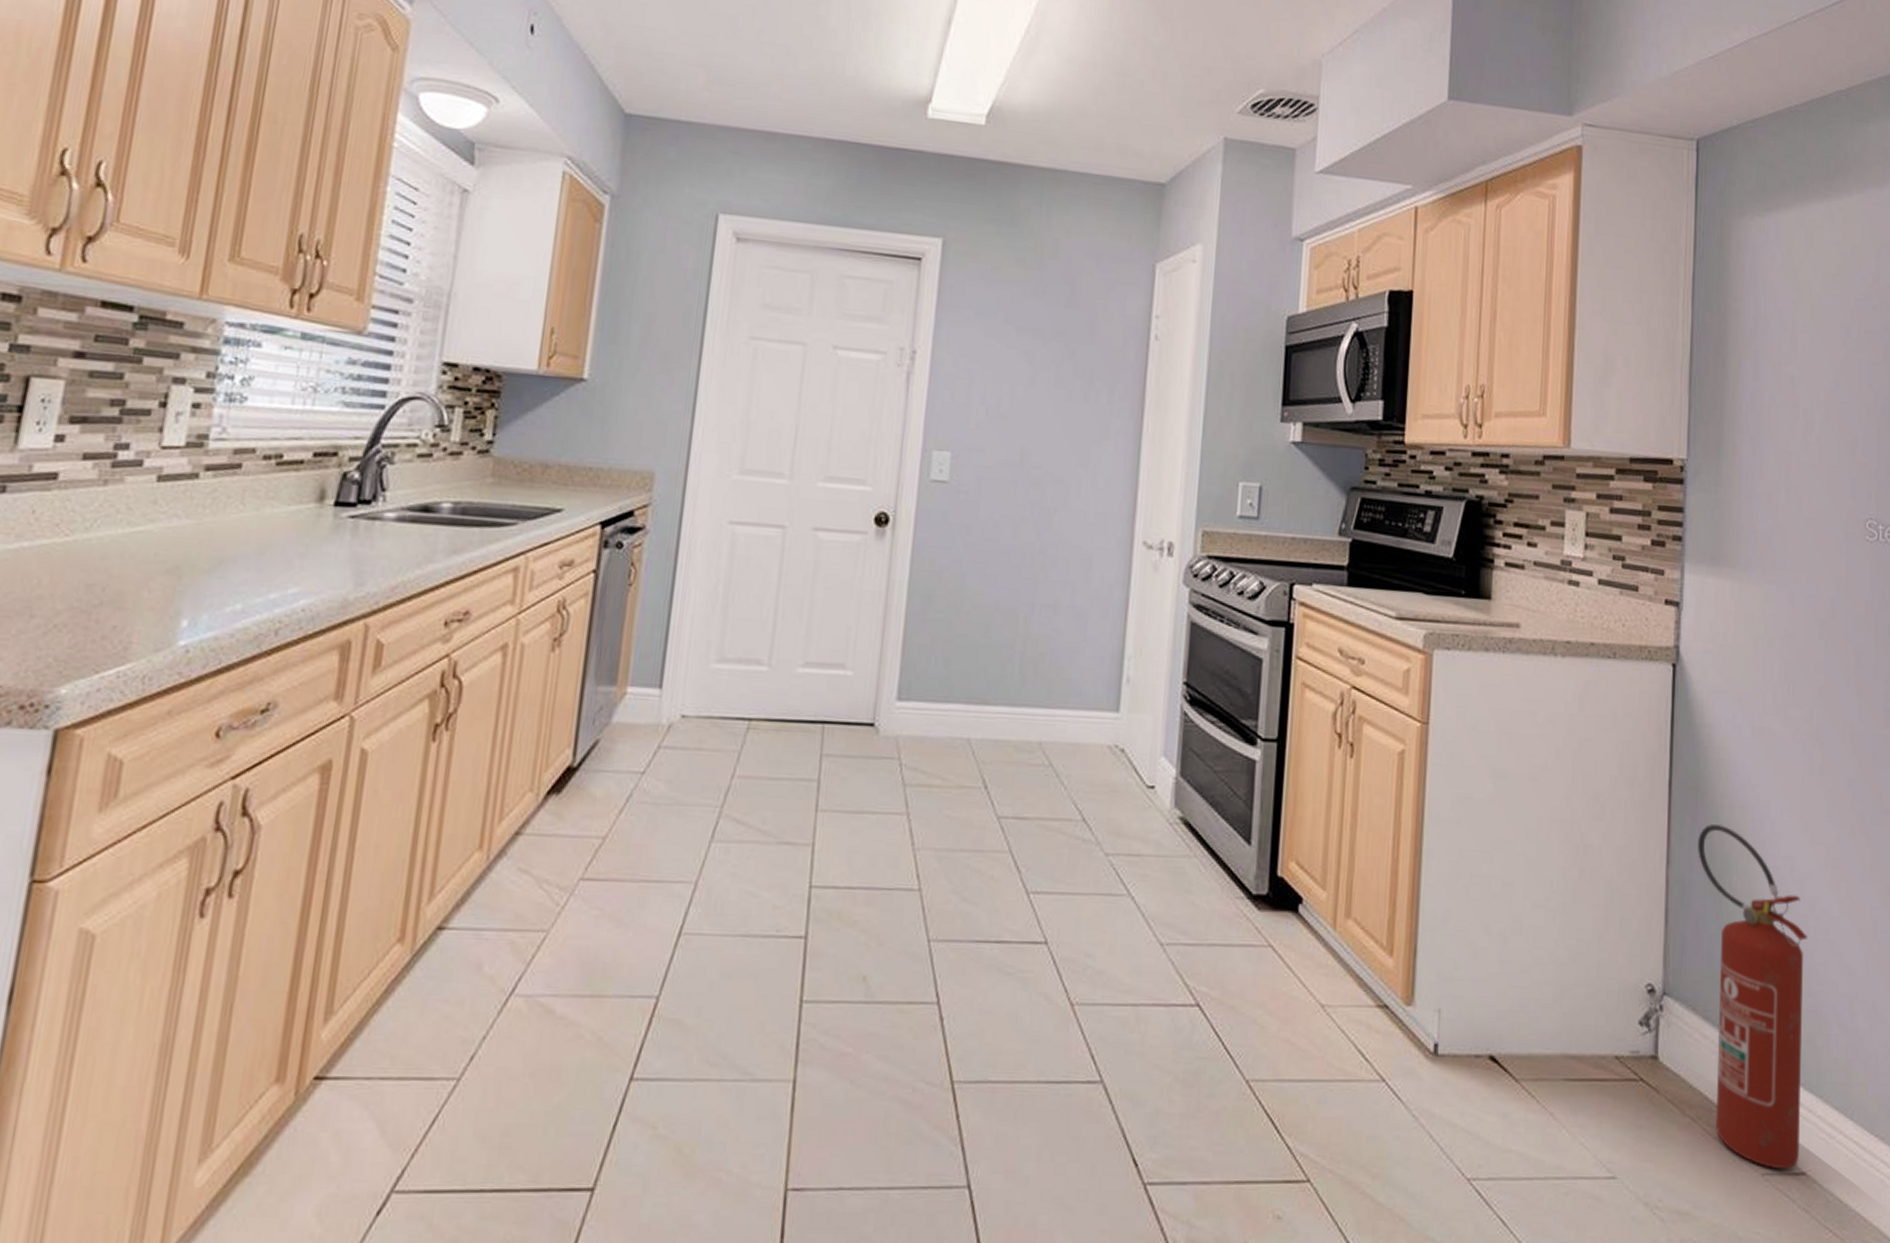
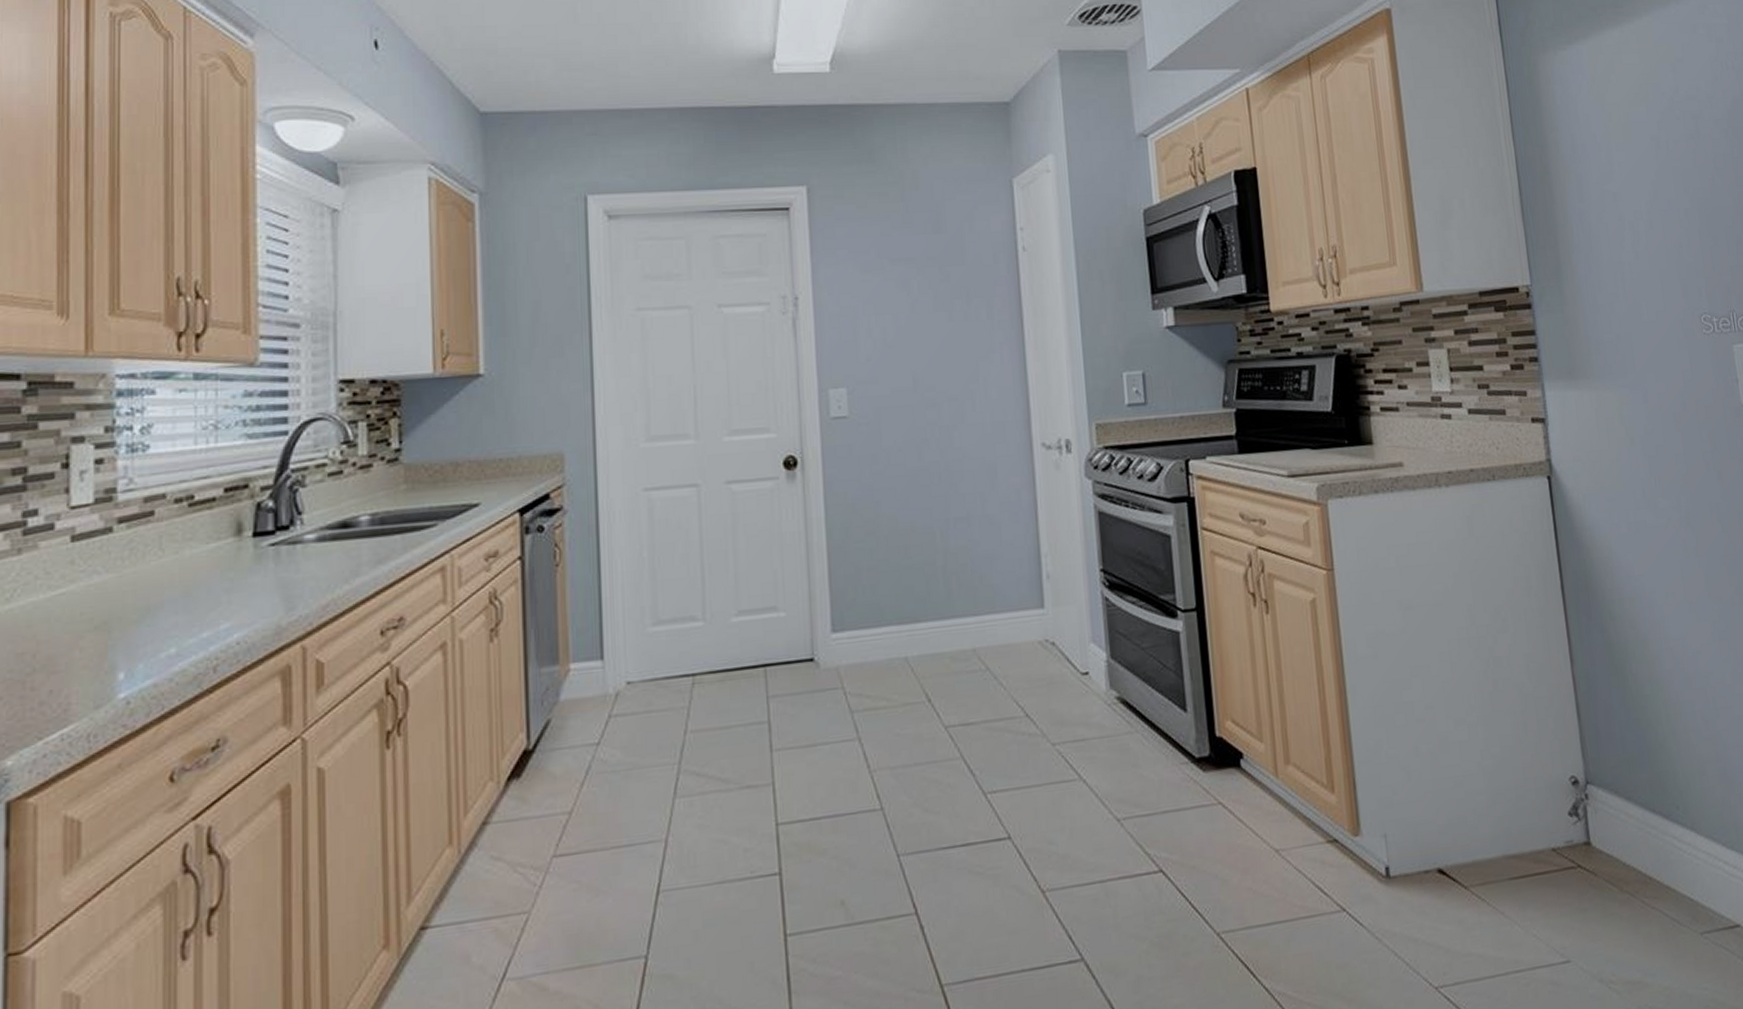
fire extinguisher: present [1698,824,1809,1170] -> none [1595,618,1732,927]

